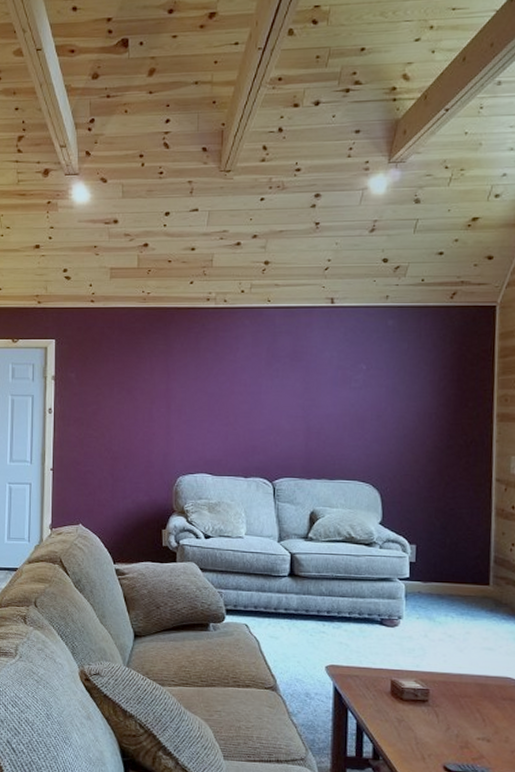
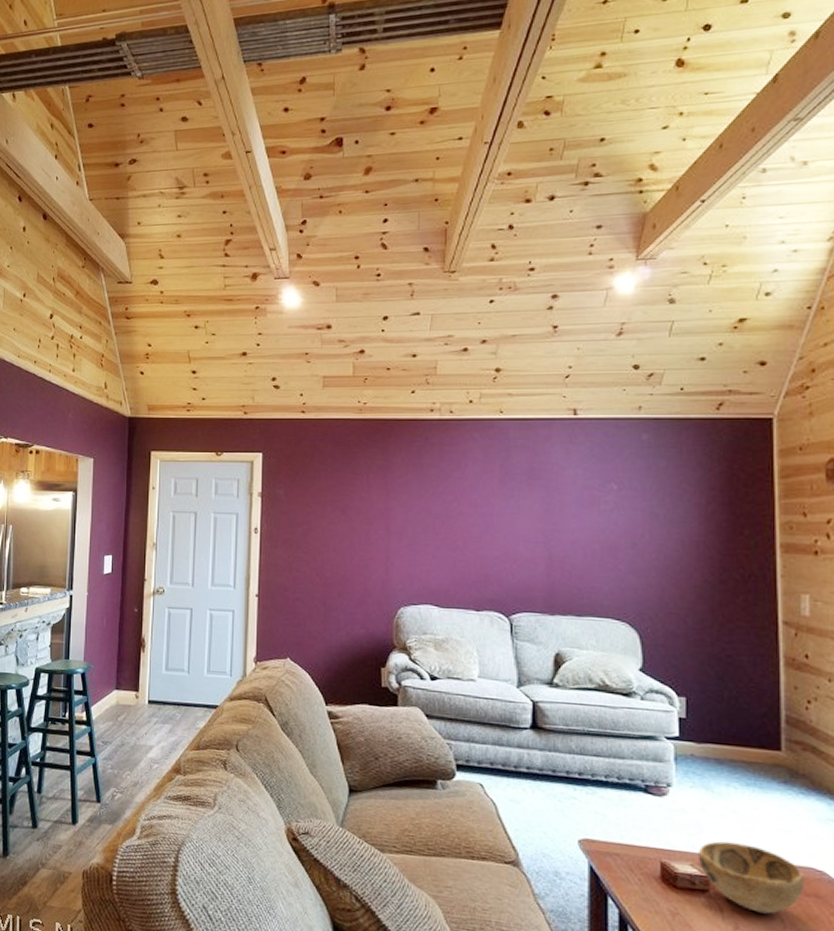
decorative bowl: none [420,660,503,716] -> present [697,841,805,914]

